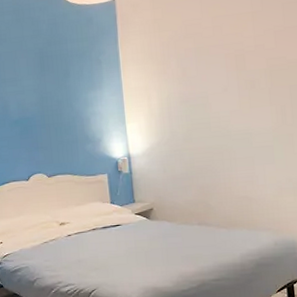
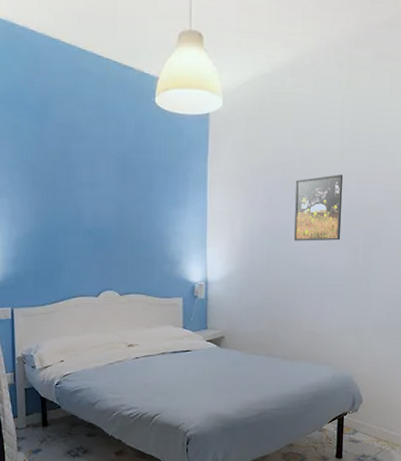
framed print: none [208,35,264,107] -> present [293,174,344,241]

